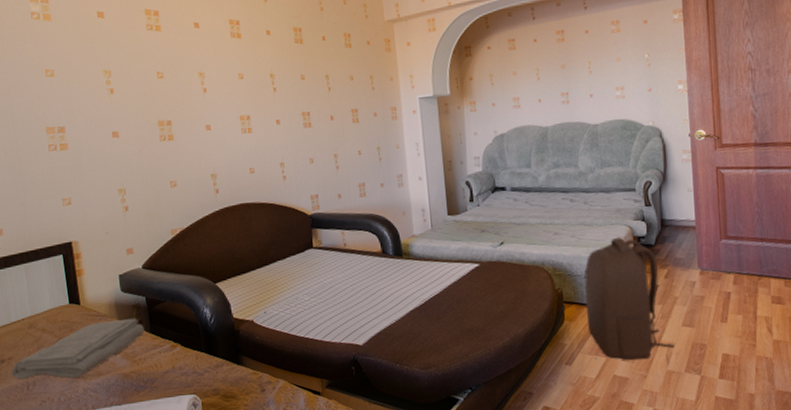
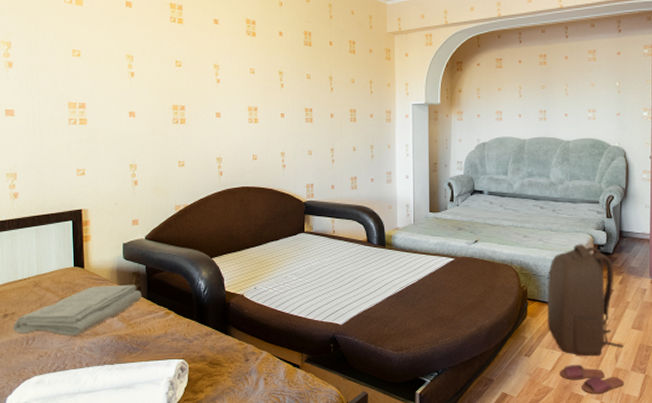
slippers: none [606,370,679,401] -> present [560,365,625,395]

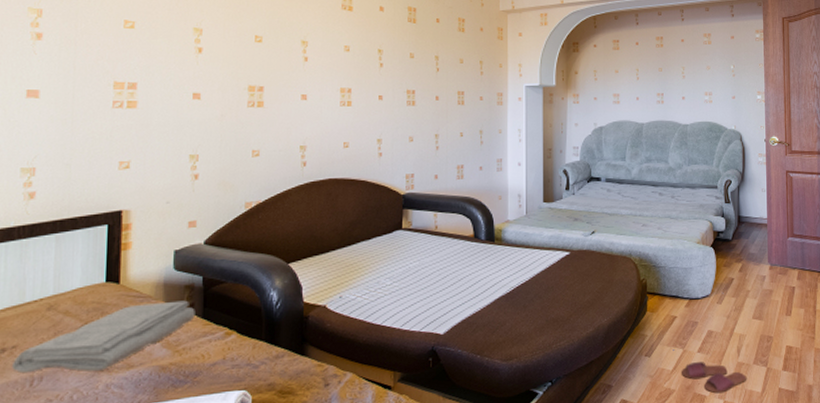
backpack: present [547,244,624,356] -> none [667,231,745,352]

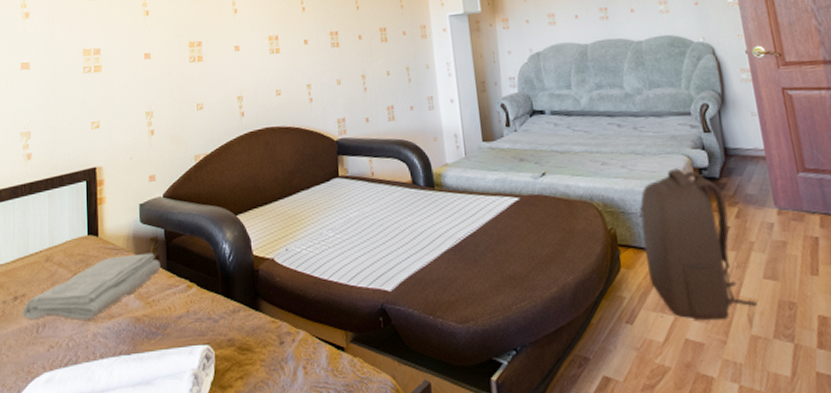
backpack: none [667,231,745,352] -> present [639,168,757,320]
slippers: present [682,362,747,394] -> none [676,333,768,375]

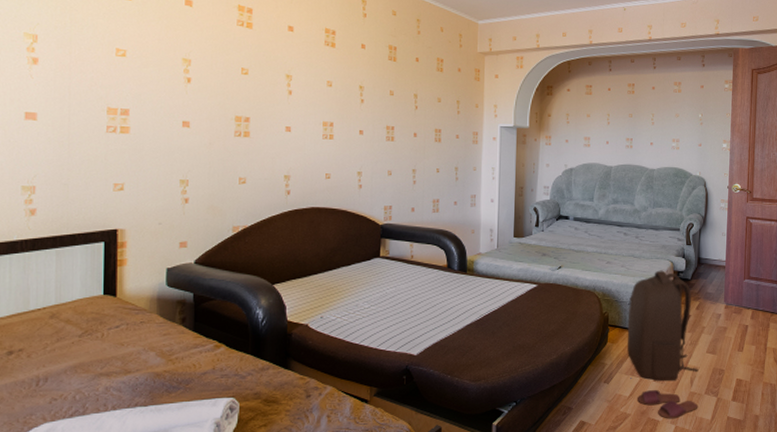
towel: present [22,253,161,321] -> none [18,314,187,375]
slippers: none [676,333,768,375] -> present [638,390,698,419]

